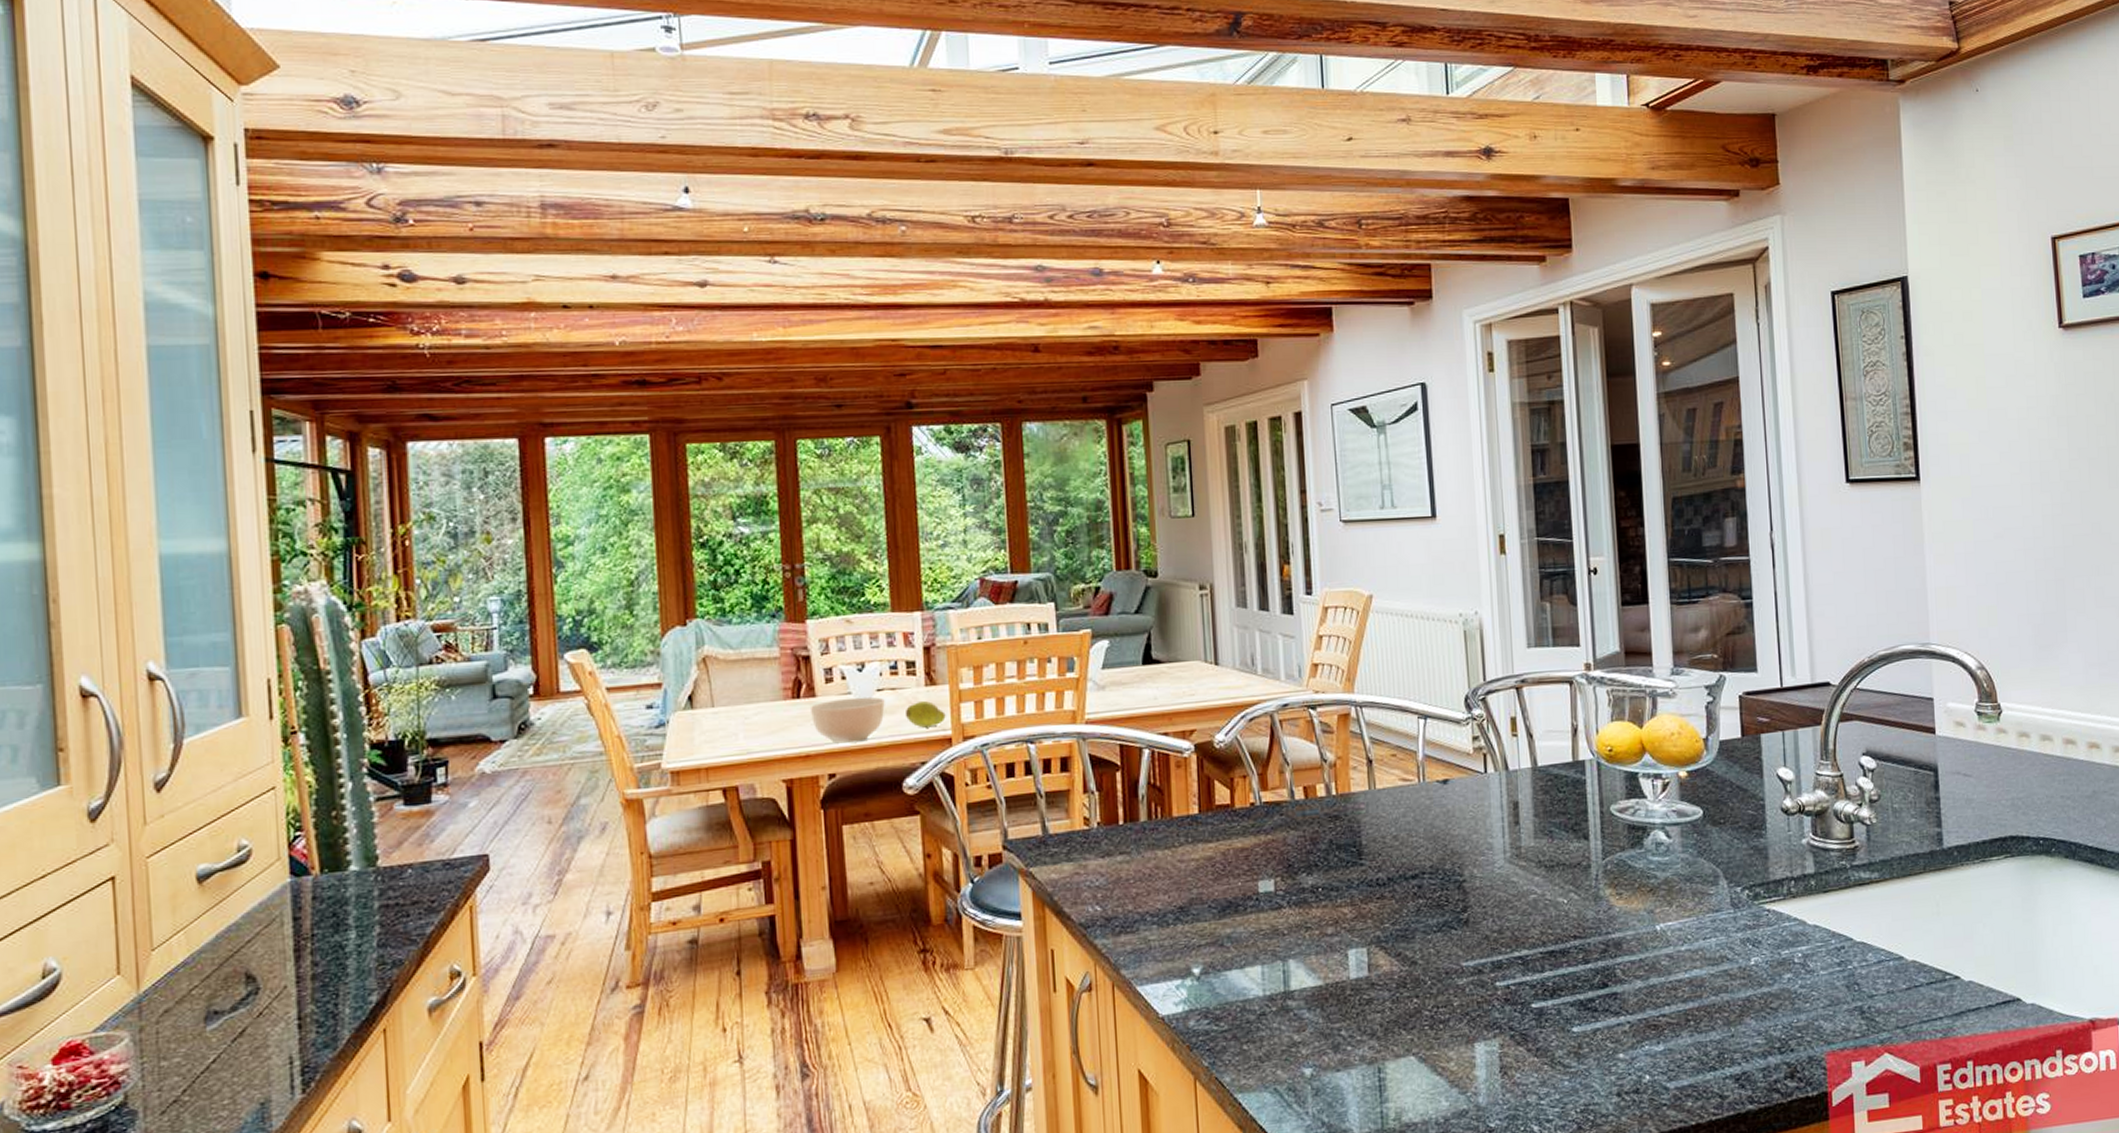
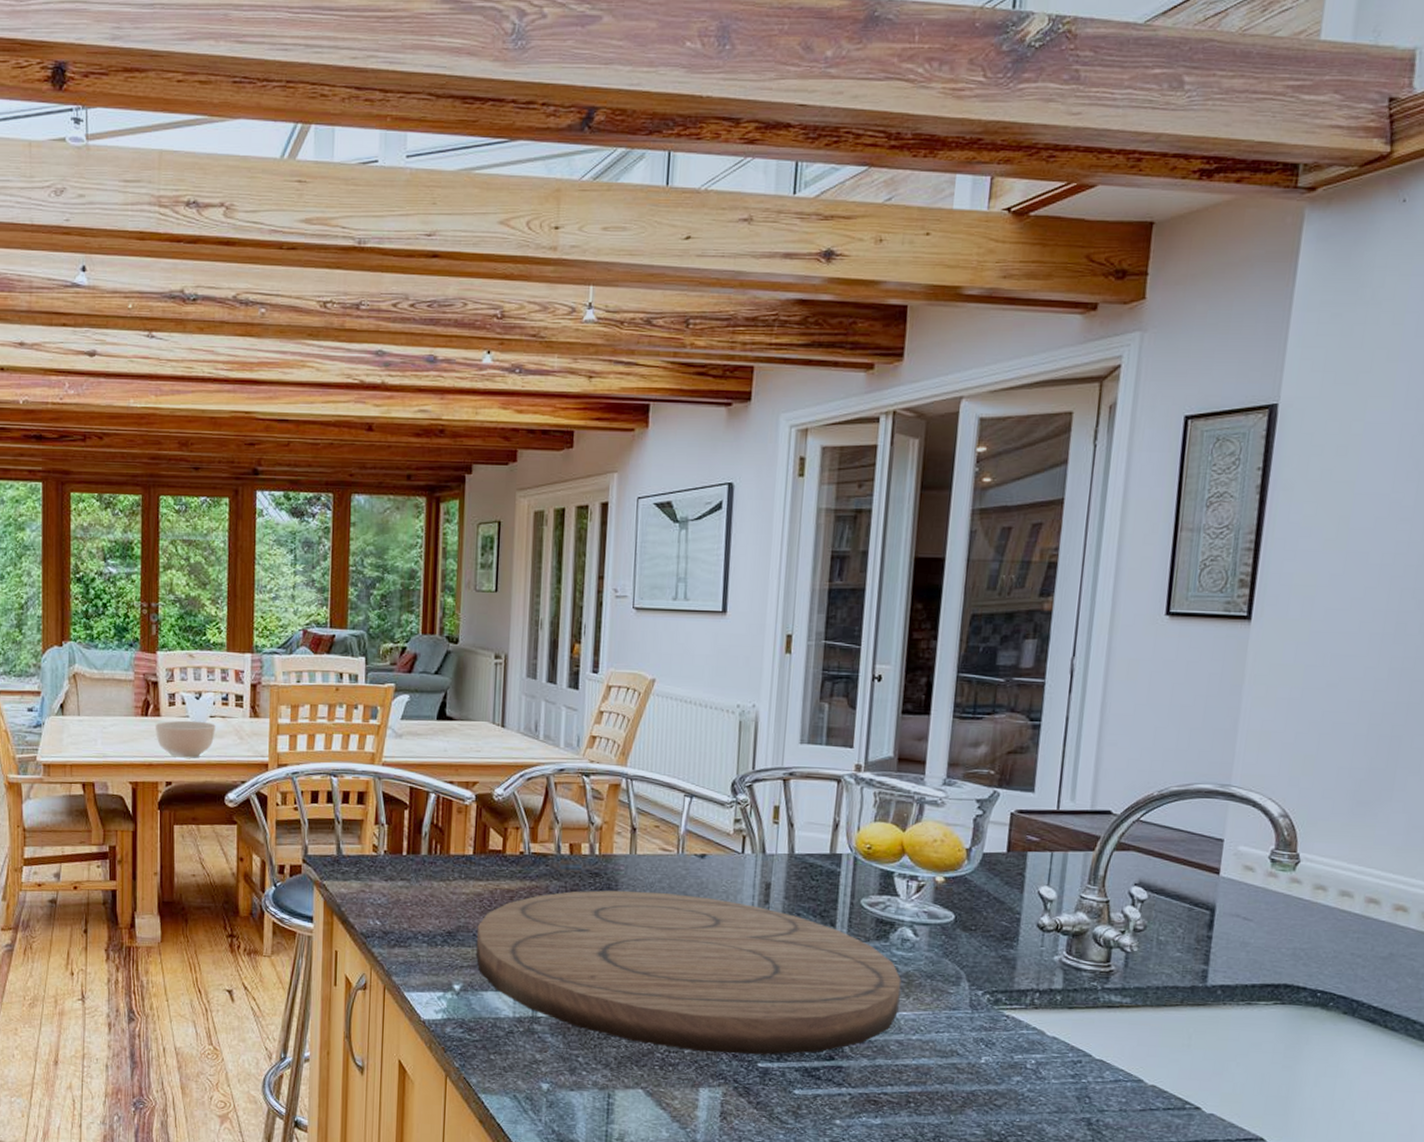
fruit: present [906,700,946,728] -> none [232,729,265,753]
cutting board: none [1212,826,1664,1002] -> present [475,890,902,1055]

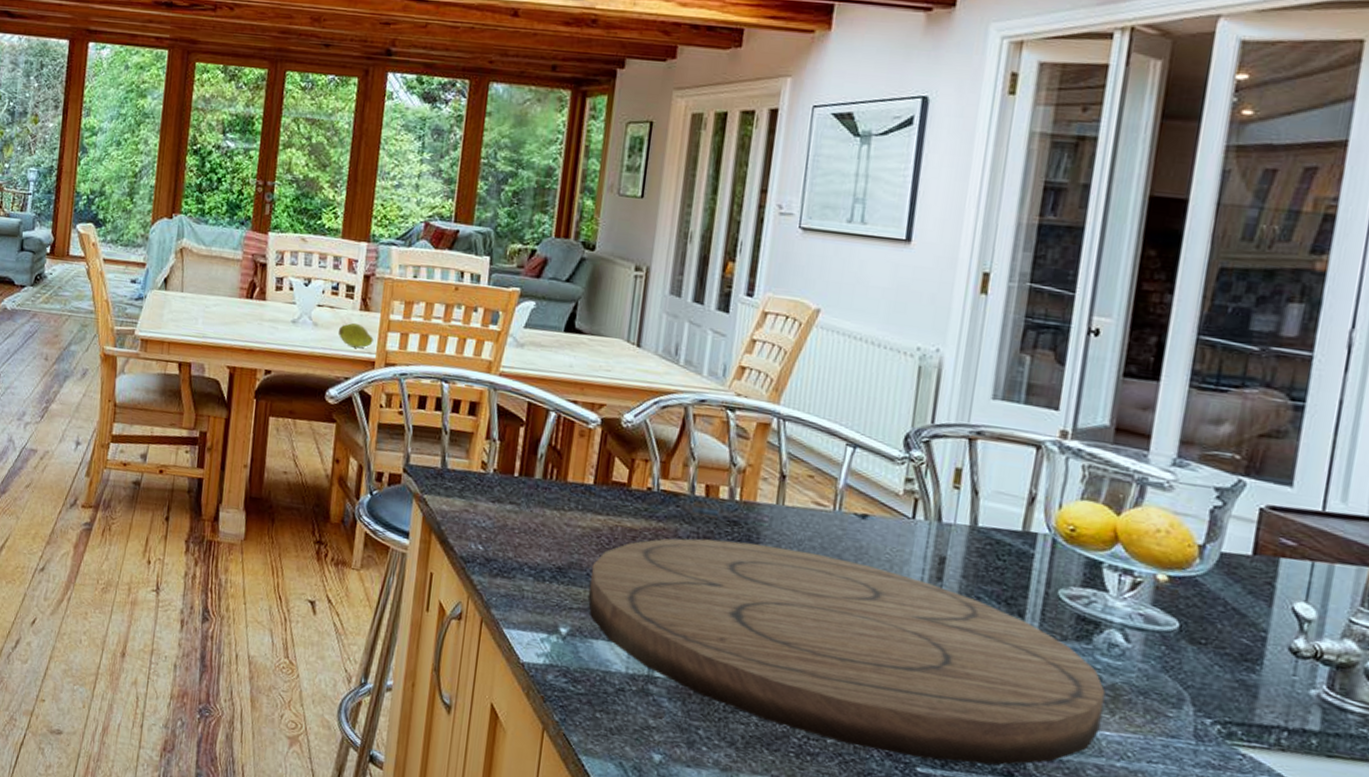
bowl: present [155,720,216,758] -> none [259,306,323,348]
fruit: none [232,729,265,753] -> present [339,323,374,348]

